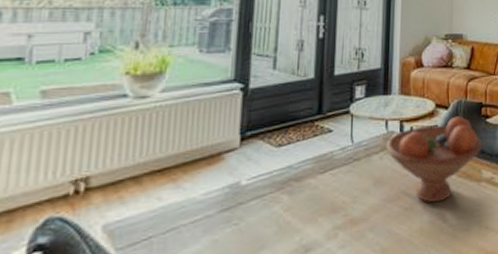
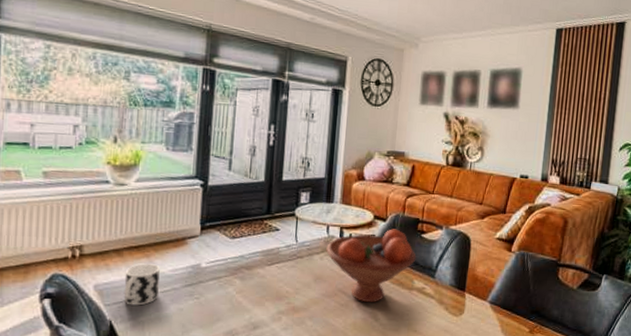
cup: none [142,189,189,245] -> present [124,263,160,306]

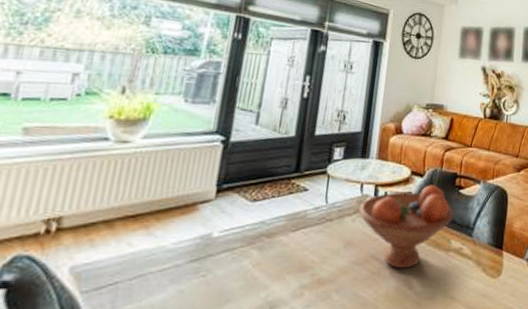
cup: present [124,263,160,306] -> none [108,236,161,290]

